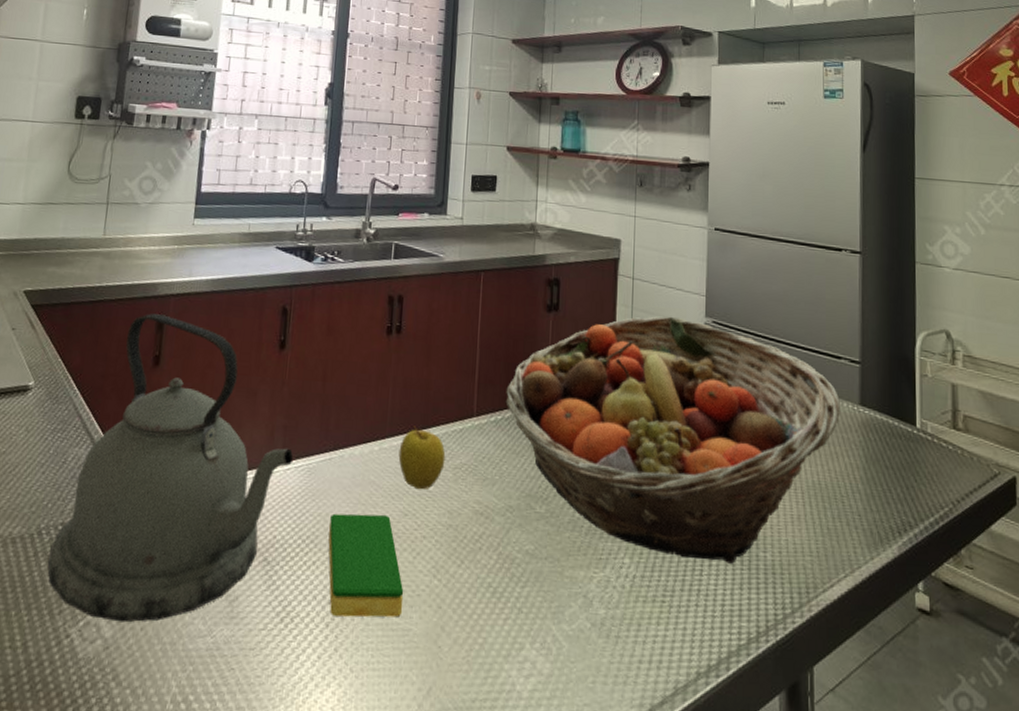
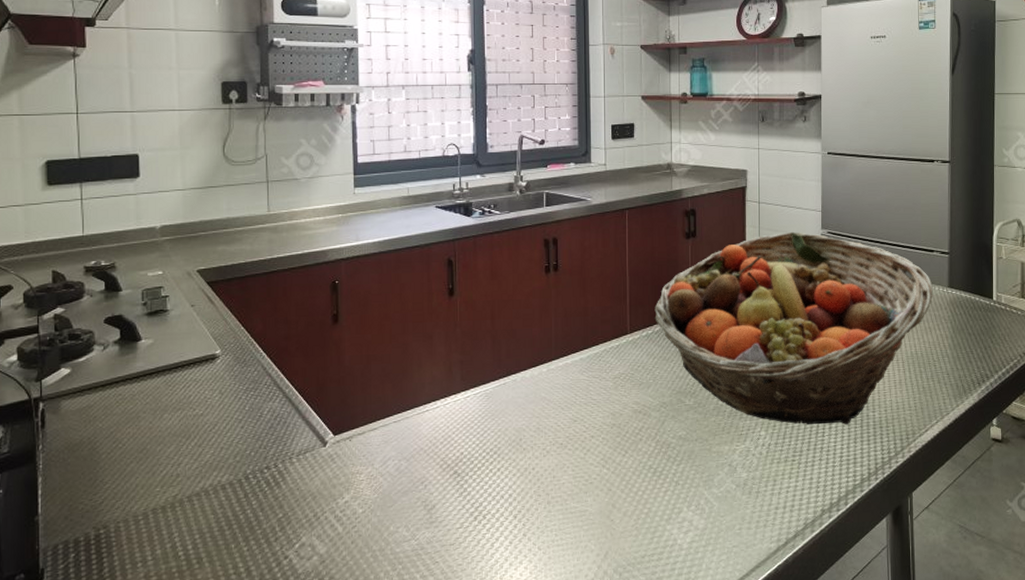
kettle: present [47,313,294,623] -> none [258,277,472,540]
dish sponge: present [328,513,404,618] -> none [510,423,579,509]
apple: present [398,426,446,490] -> none [565,347,606,400]

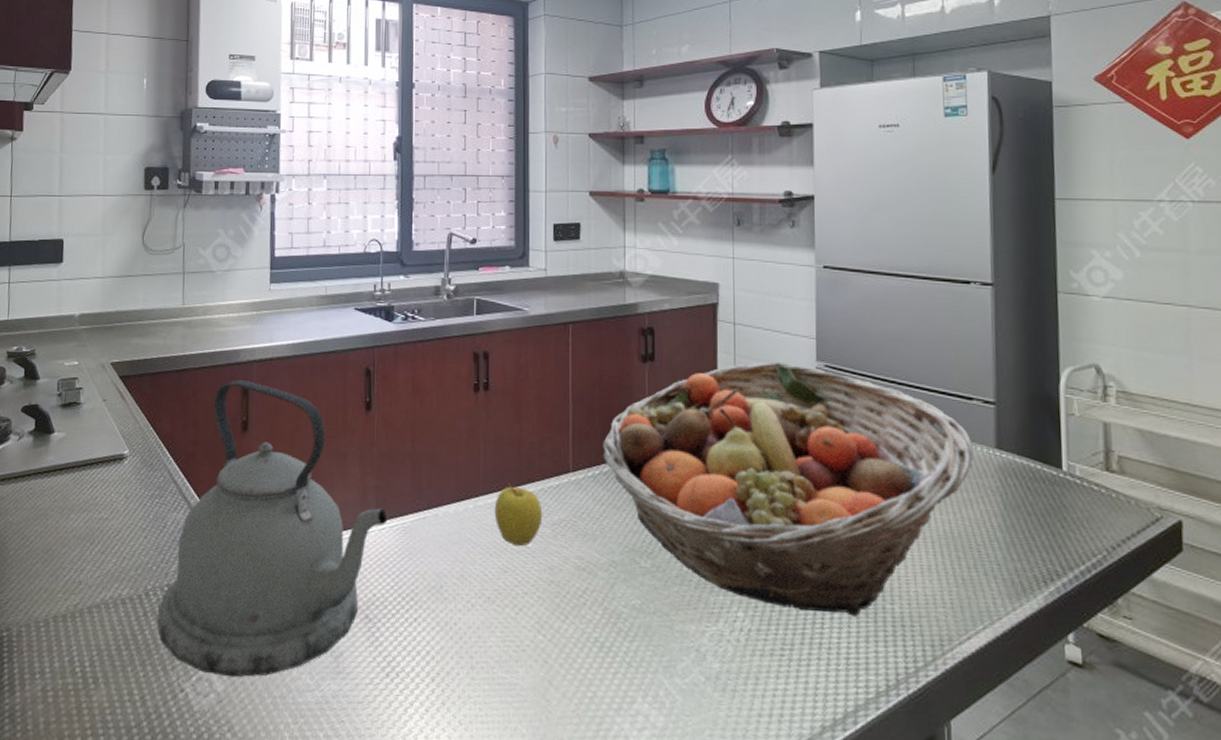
kettle: none [258,277,472,540] -> present [157,380,388,678]
apple: none [565,347,606,400] -> present [494,483,543,547]

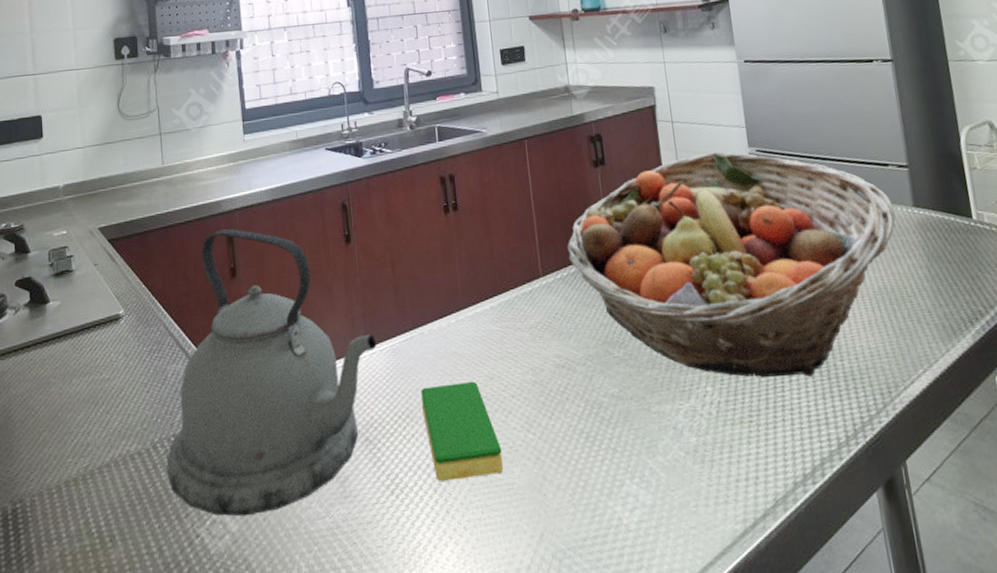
dish sponge: none [428,571,508,672] -> present [421,381,504,481]
apple: present [494,483,543,547] -> none [474,294,521,354]

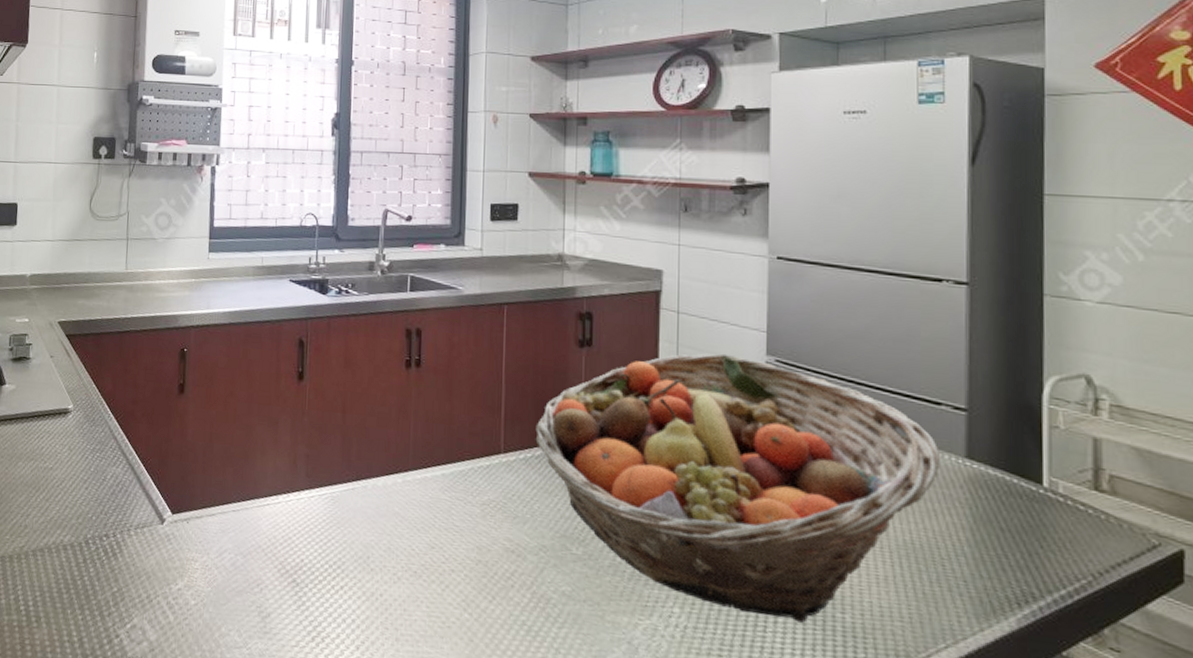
kettle: present [166,229,377,516] -> none [95,344,317,630]
dish sponge: present [421,381,504,481] -> none [355,542,434,647]

